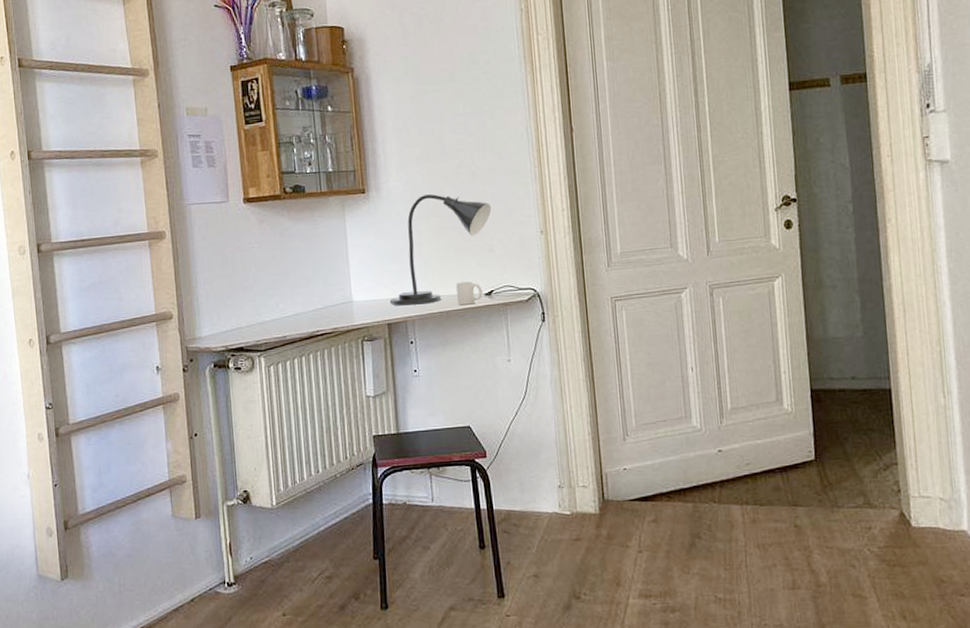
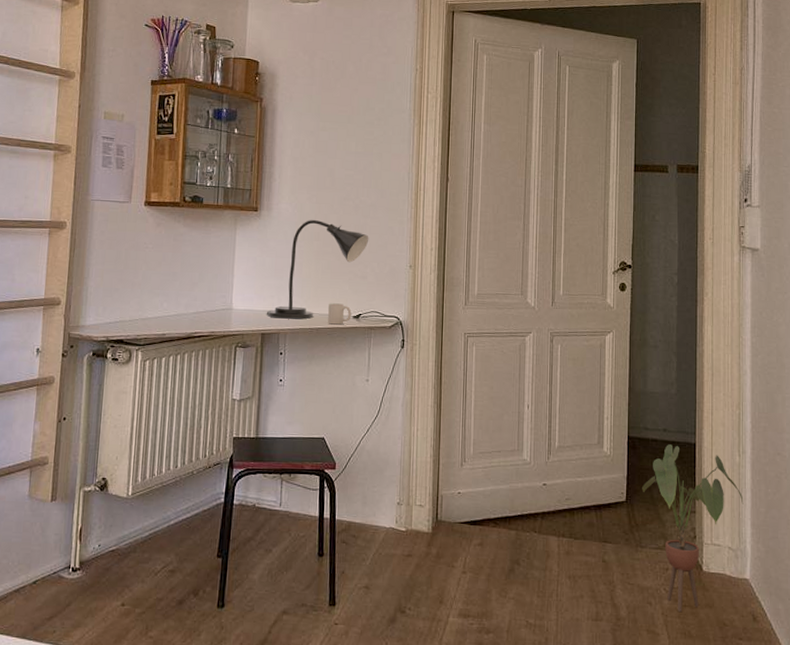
house plant: none [832,393,954,572] -> present [642,444,744,611]

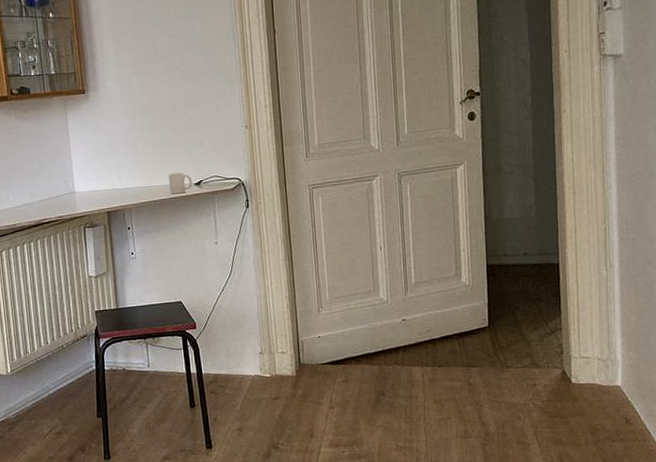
desk lamp: present [266,220,369,319] -> none [108,93,201,196]
house plant: present [642,444,744,611] -> none [505,267,613,422]

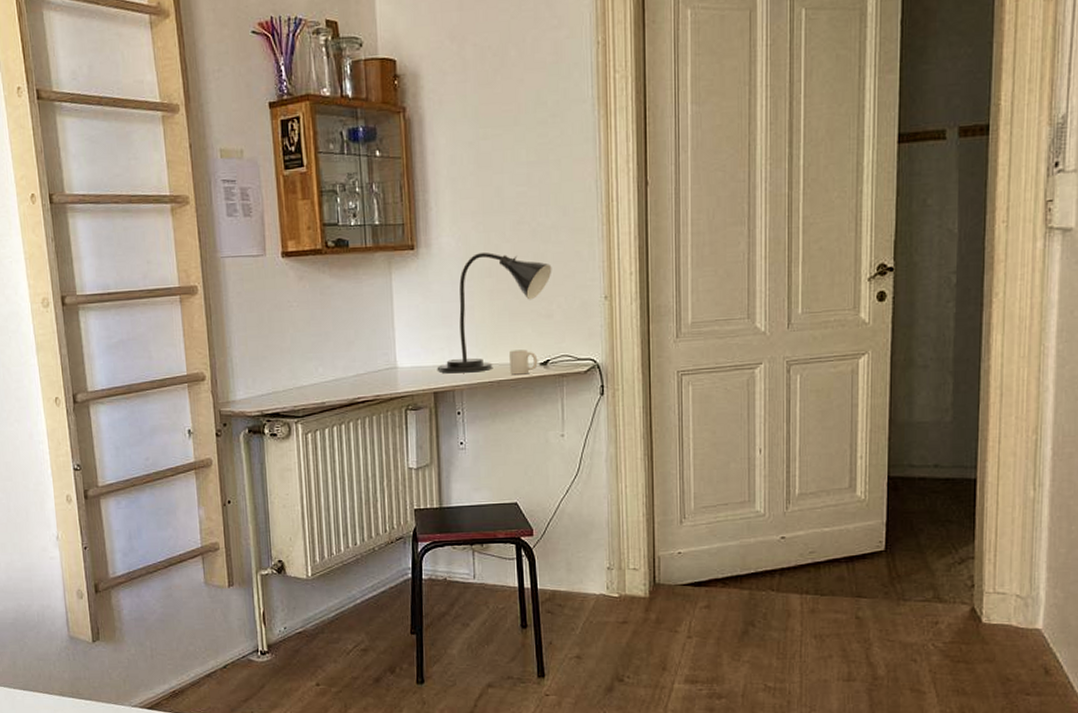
desk lamp: none [108,93,201,196] -> present [437,253,552,374]

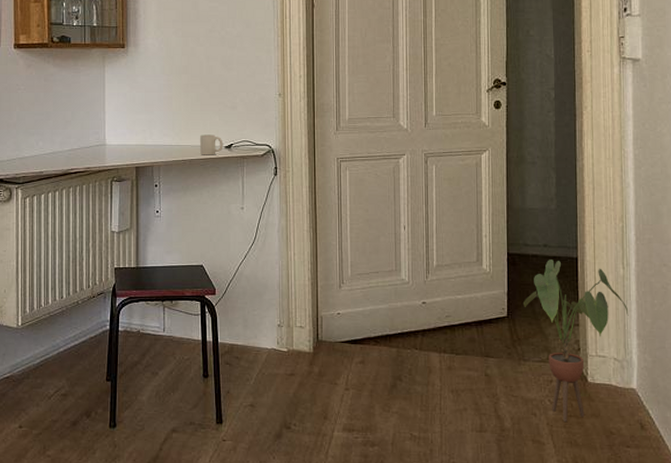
desk lamp: present [437,253,552,374] -> none [139,54,237,152]
house plant: none [906,482,1038,668] -> present [524,260,629,421]

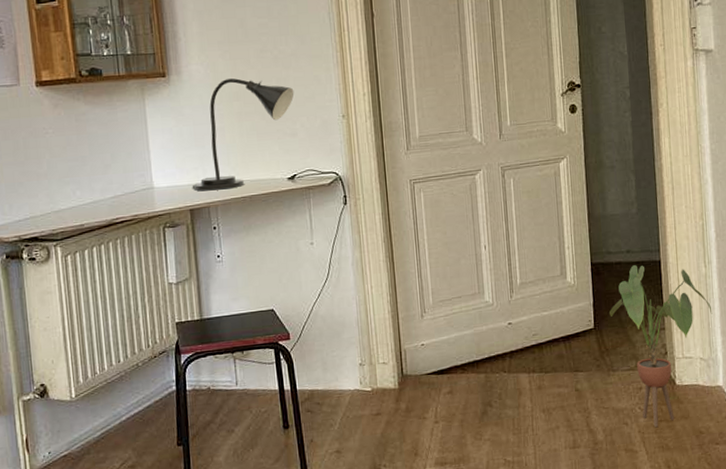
desk lamp: none [139,54,237,152] -> present [192,78,294,191]
mug: present [200,134,223,155] -> none [259,166,286,190]

